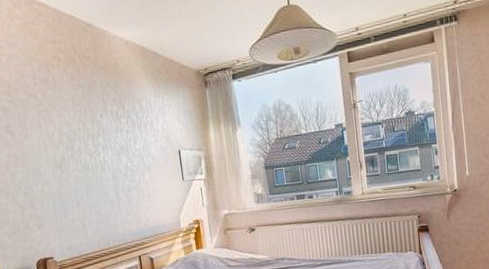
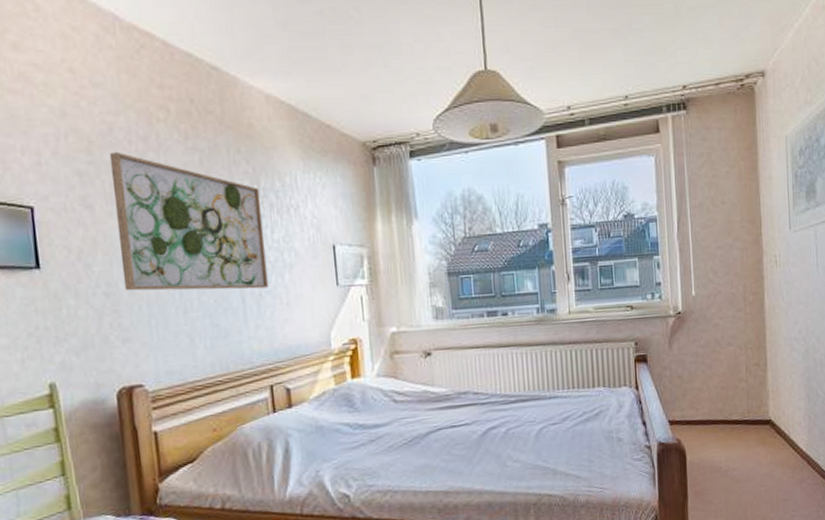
wall art: none [22,92,135,191] -> present [109,151,269,291]

